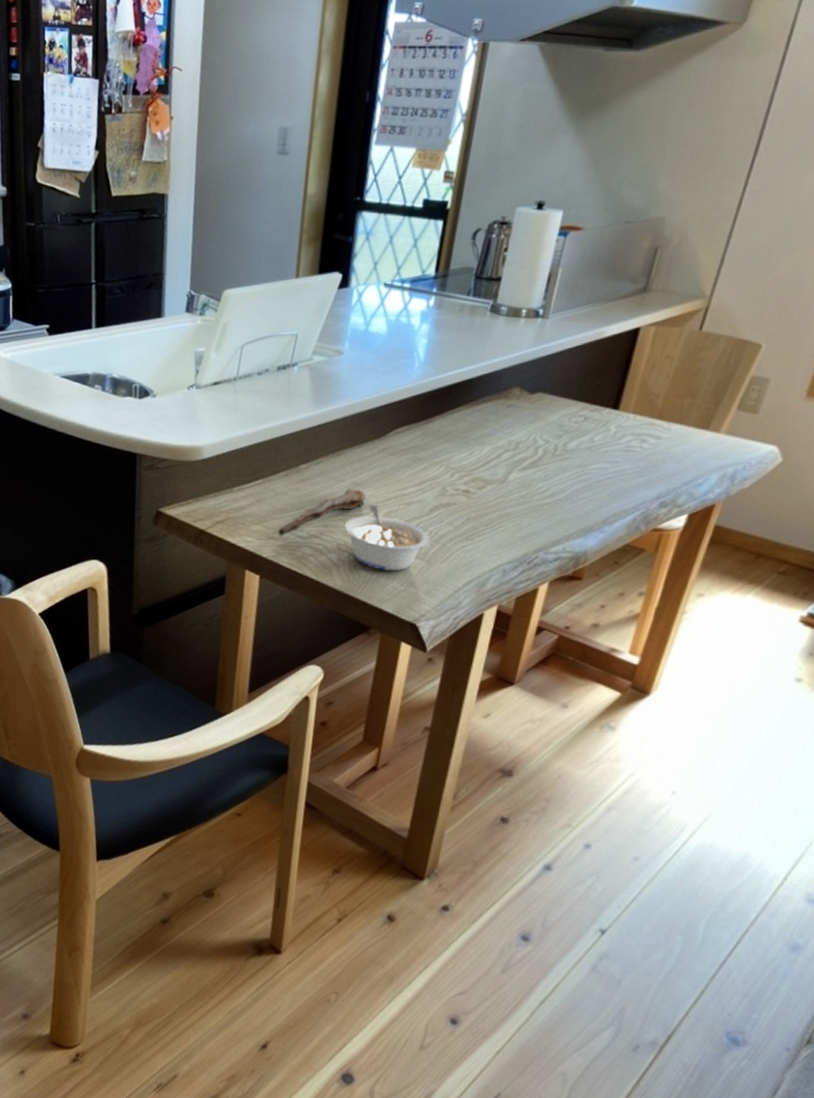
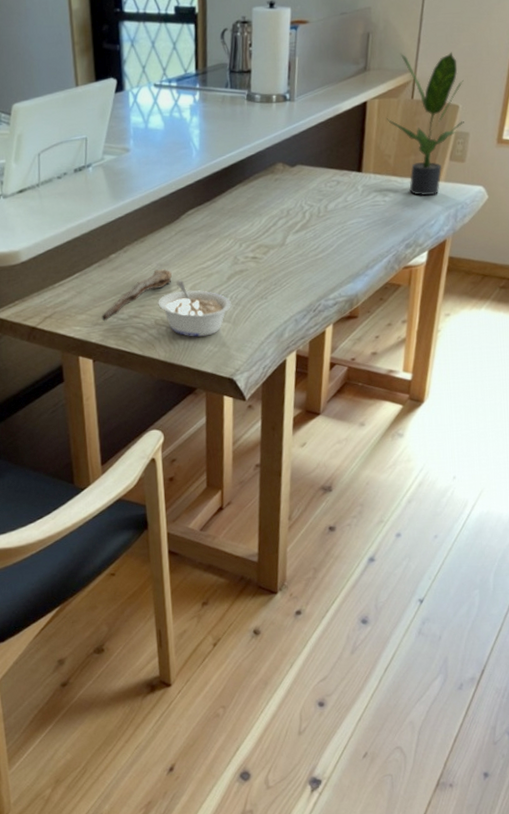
potted plant: none [661,274,774,449] -> present [386,52,464,196]

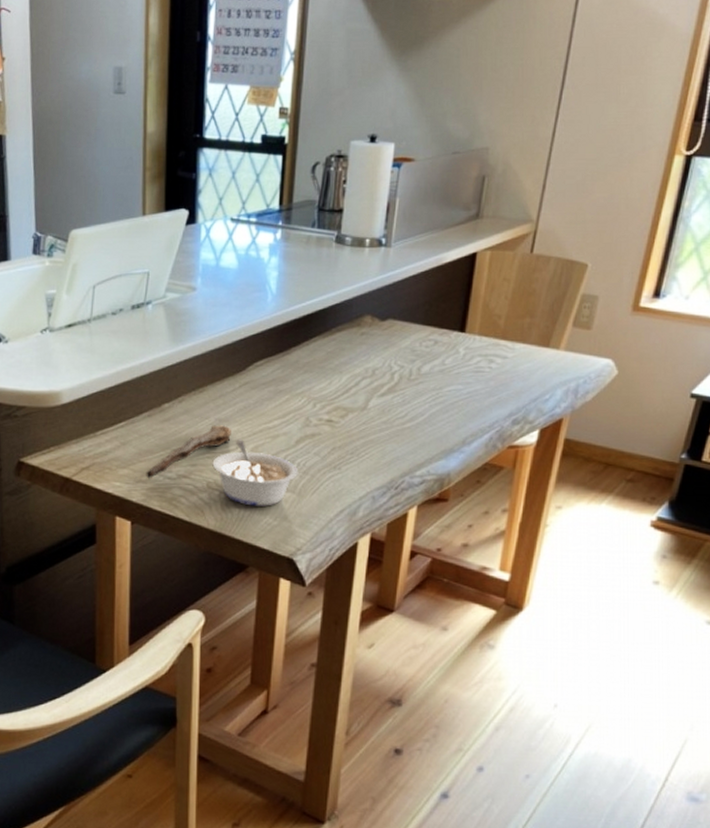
potted plant: present [386,52,464,196] -> none [498,200,596,366]

